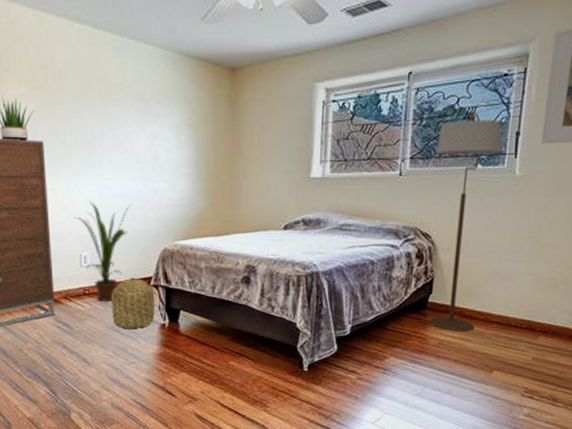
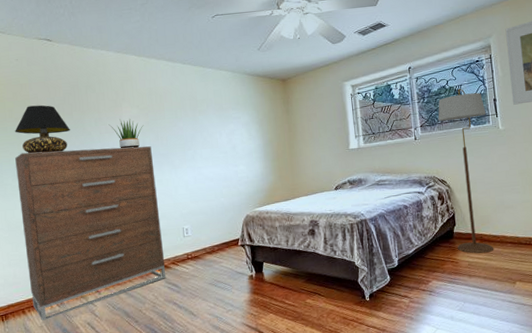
house plant: present [73,201,130,303] -> none [176,185,218,264]
basket: present [111,277,155,329] -> none [209,240,244,283]

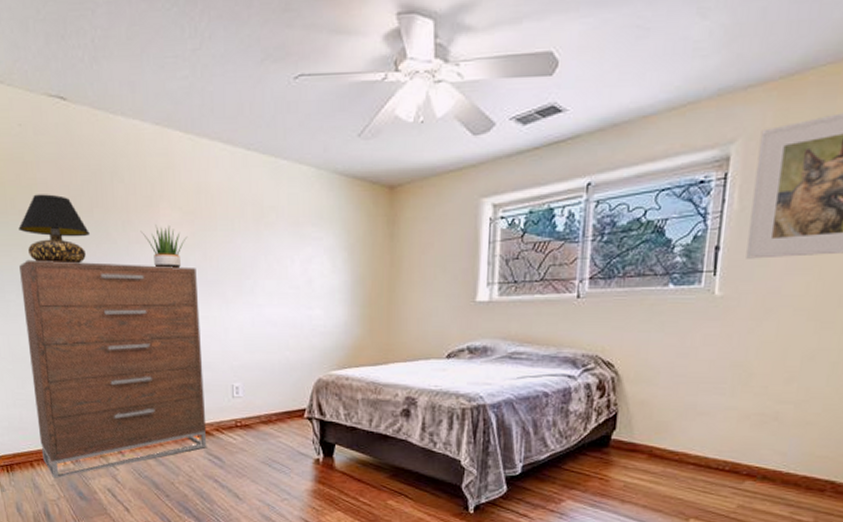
floor lamp: present [438,88,494,254] -> none [612,224,699,474]

